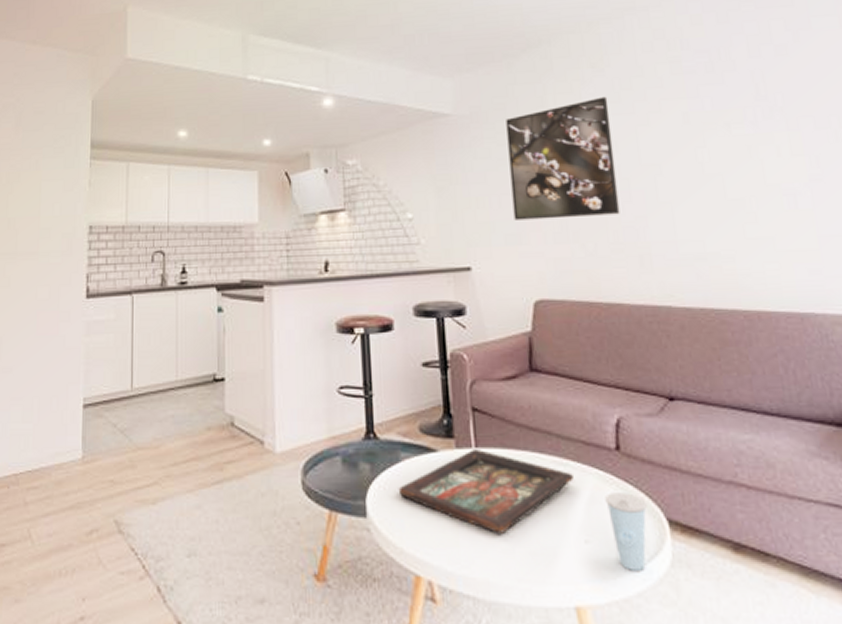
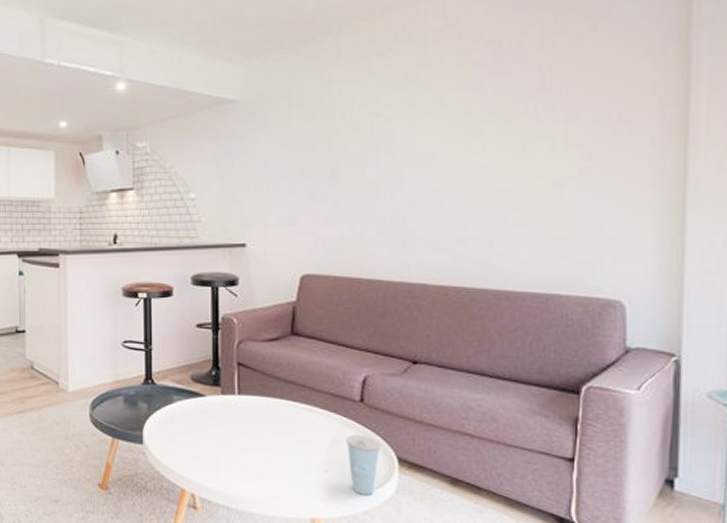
decorative tray: present [398,450,573,534] -> none [170,396,320,462]
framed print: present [506,96,620,220] -> none [289,86,392,203]

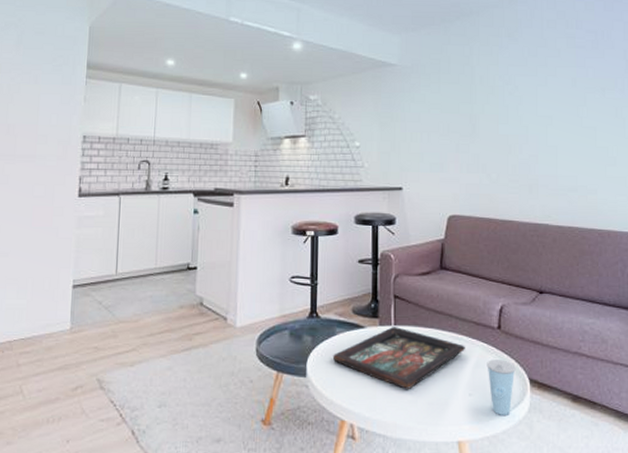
decorative tray: none [170,396,320,462] -> present [332,327,465,389]

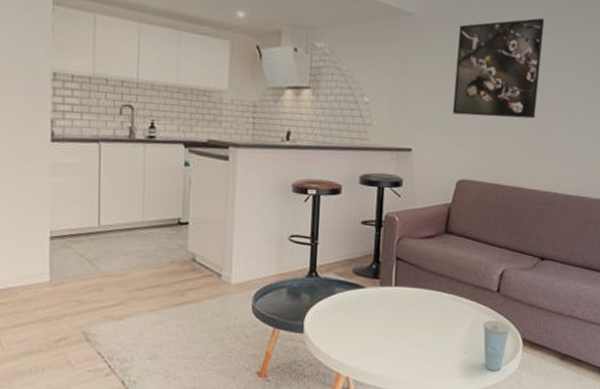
decorative tray: present [332,327,465,389] -> none [330,288,464,346]
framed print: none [439,60,519,154] -> present [452,18,545,119]

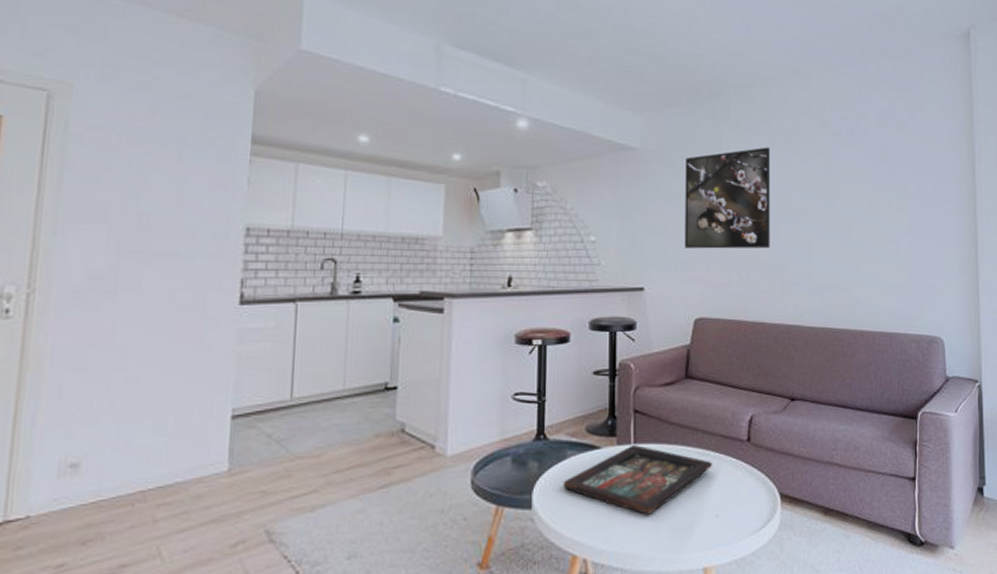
decorative tray: none [330,288,464,346] -> present [562,445,712,515]
cup: present [483,320,511,371] -> none [735,475,766,536]

